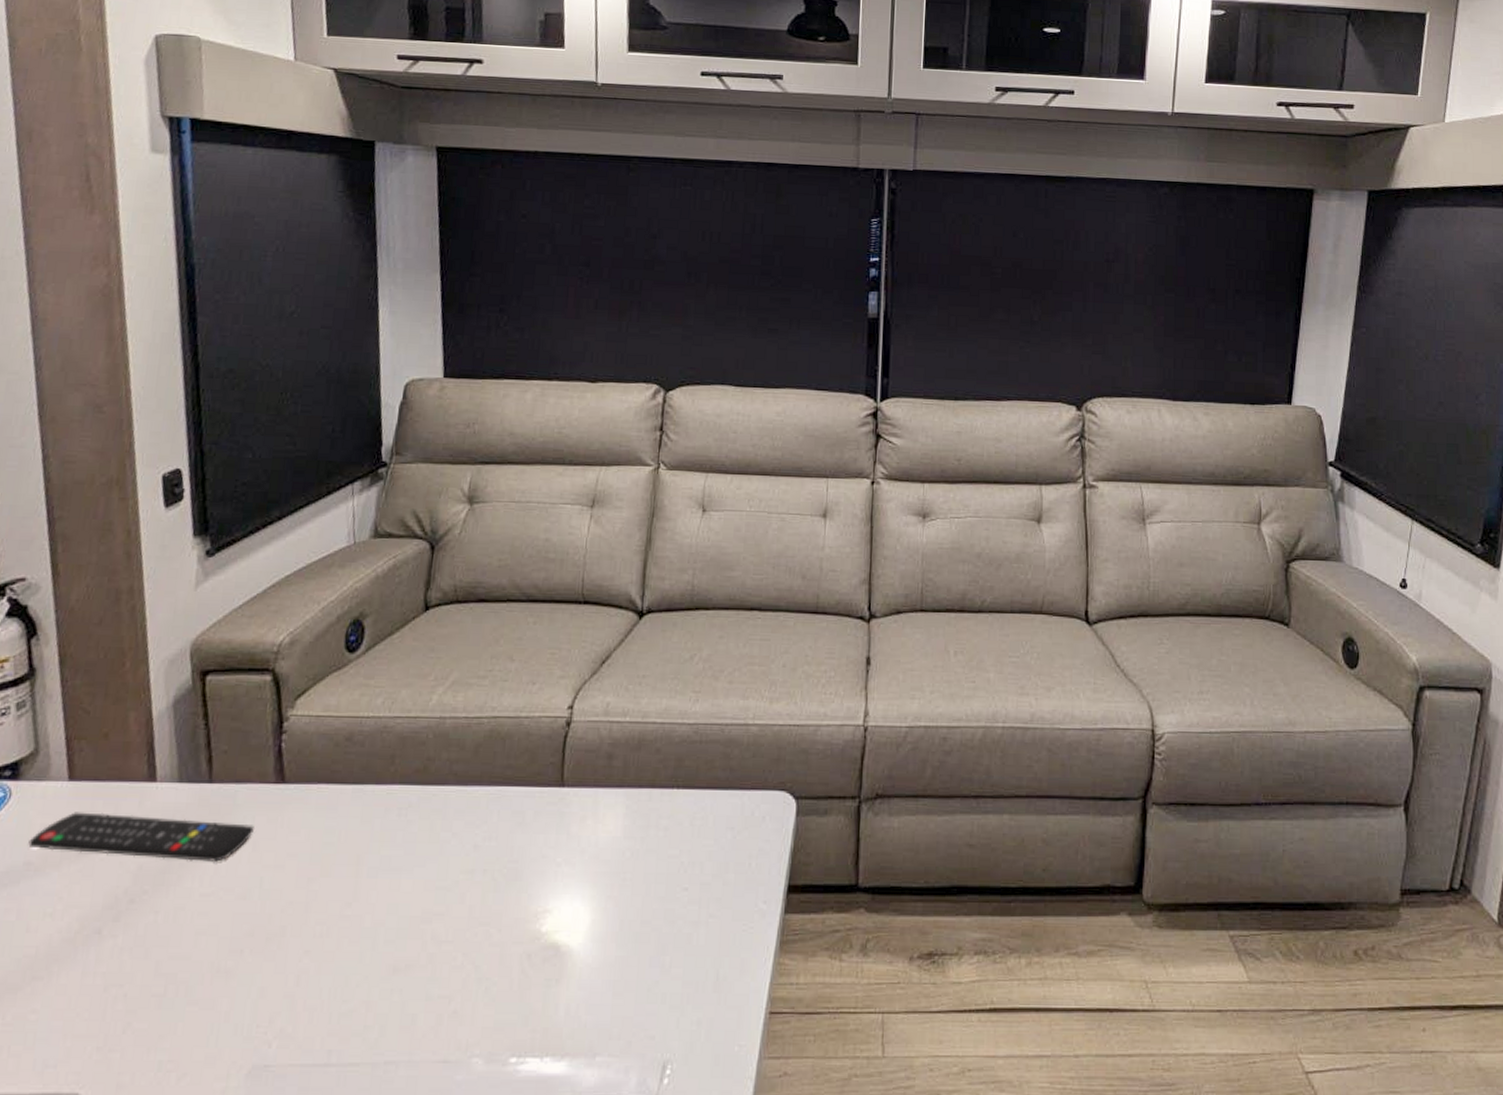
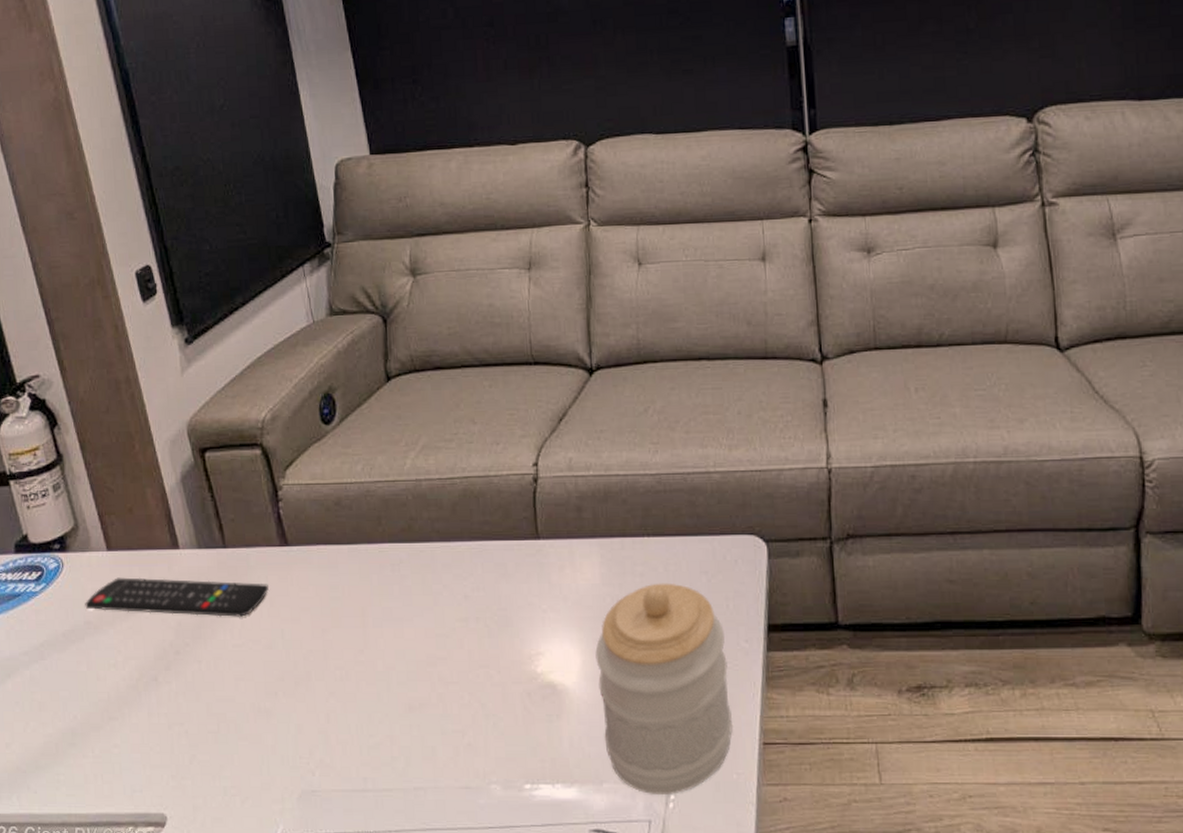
jar: none [604,838,743,1070] -> present [595,583,734,796]

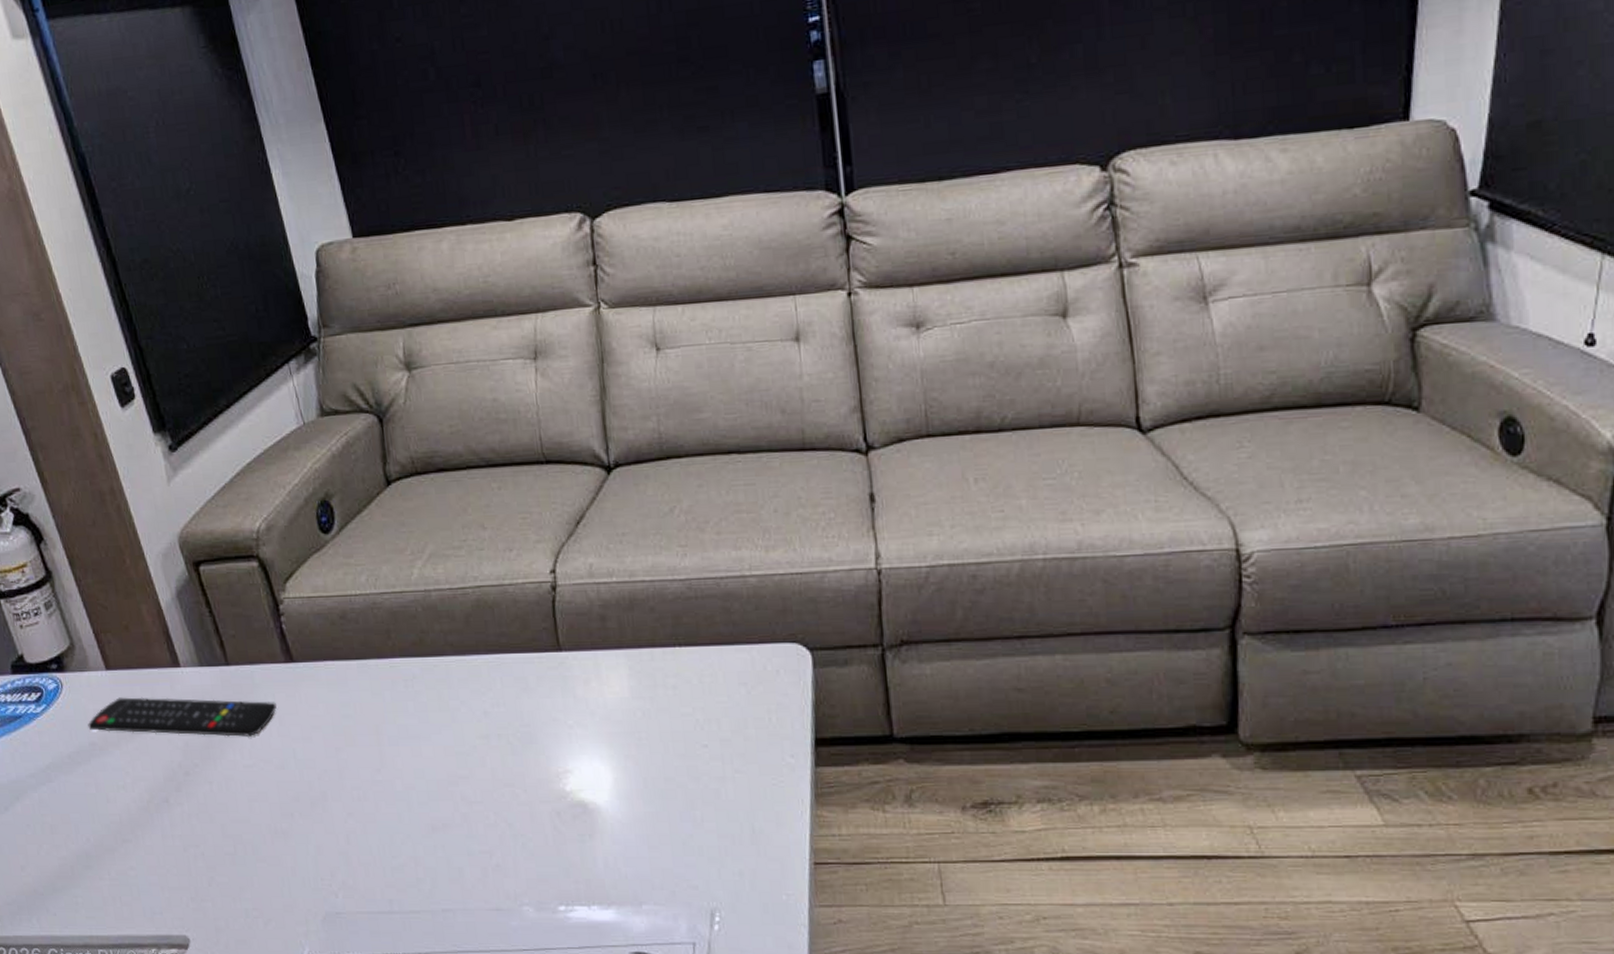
jar: present [595,583,734,796] -> none [627,695,781,918]

